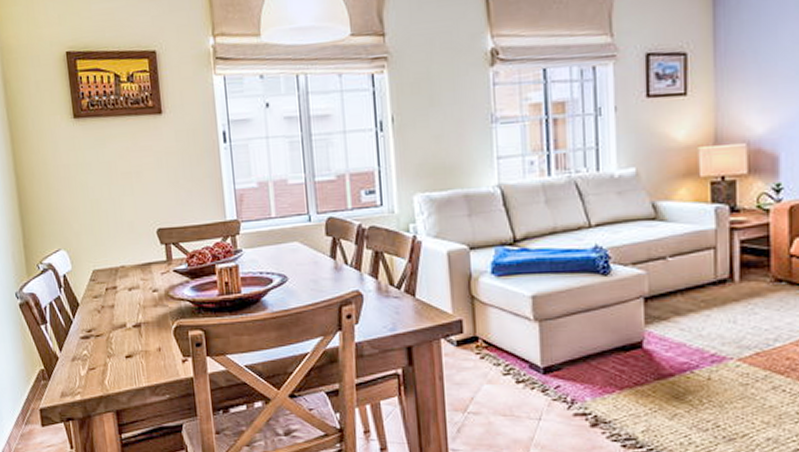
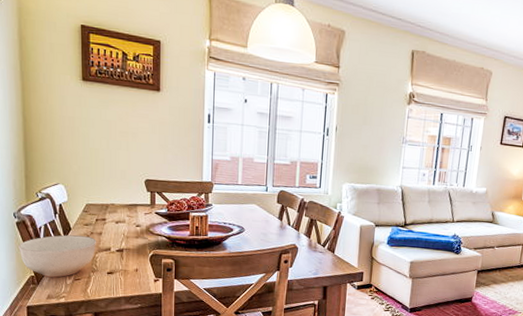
bowl: none [24,311,110,369] -> present [18,234,97,278]

